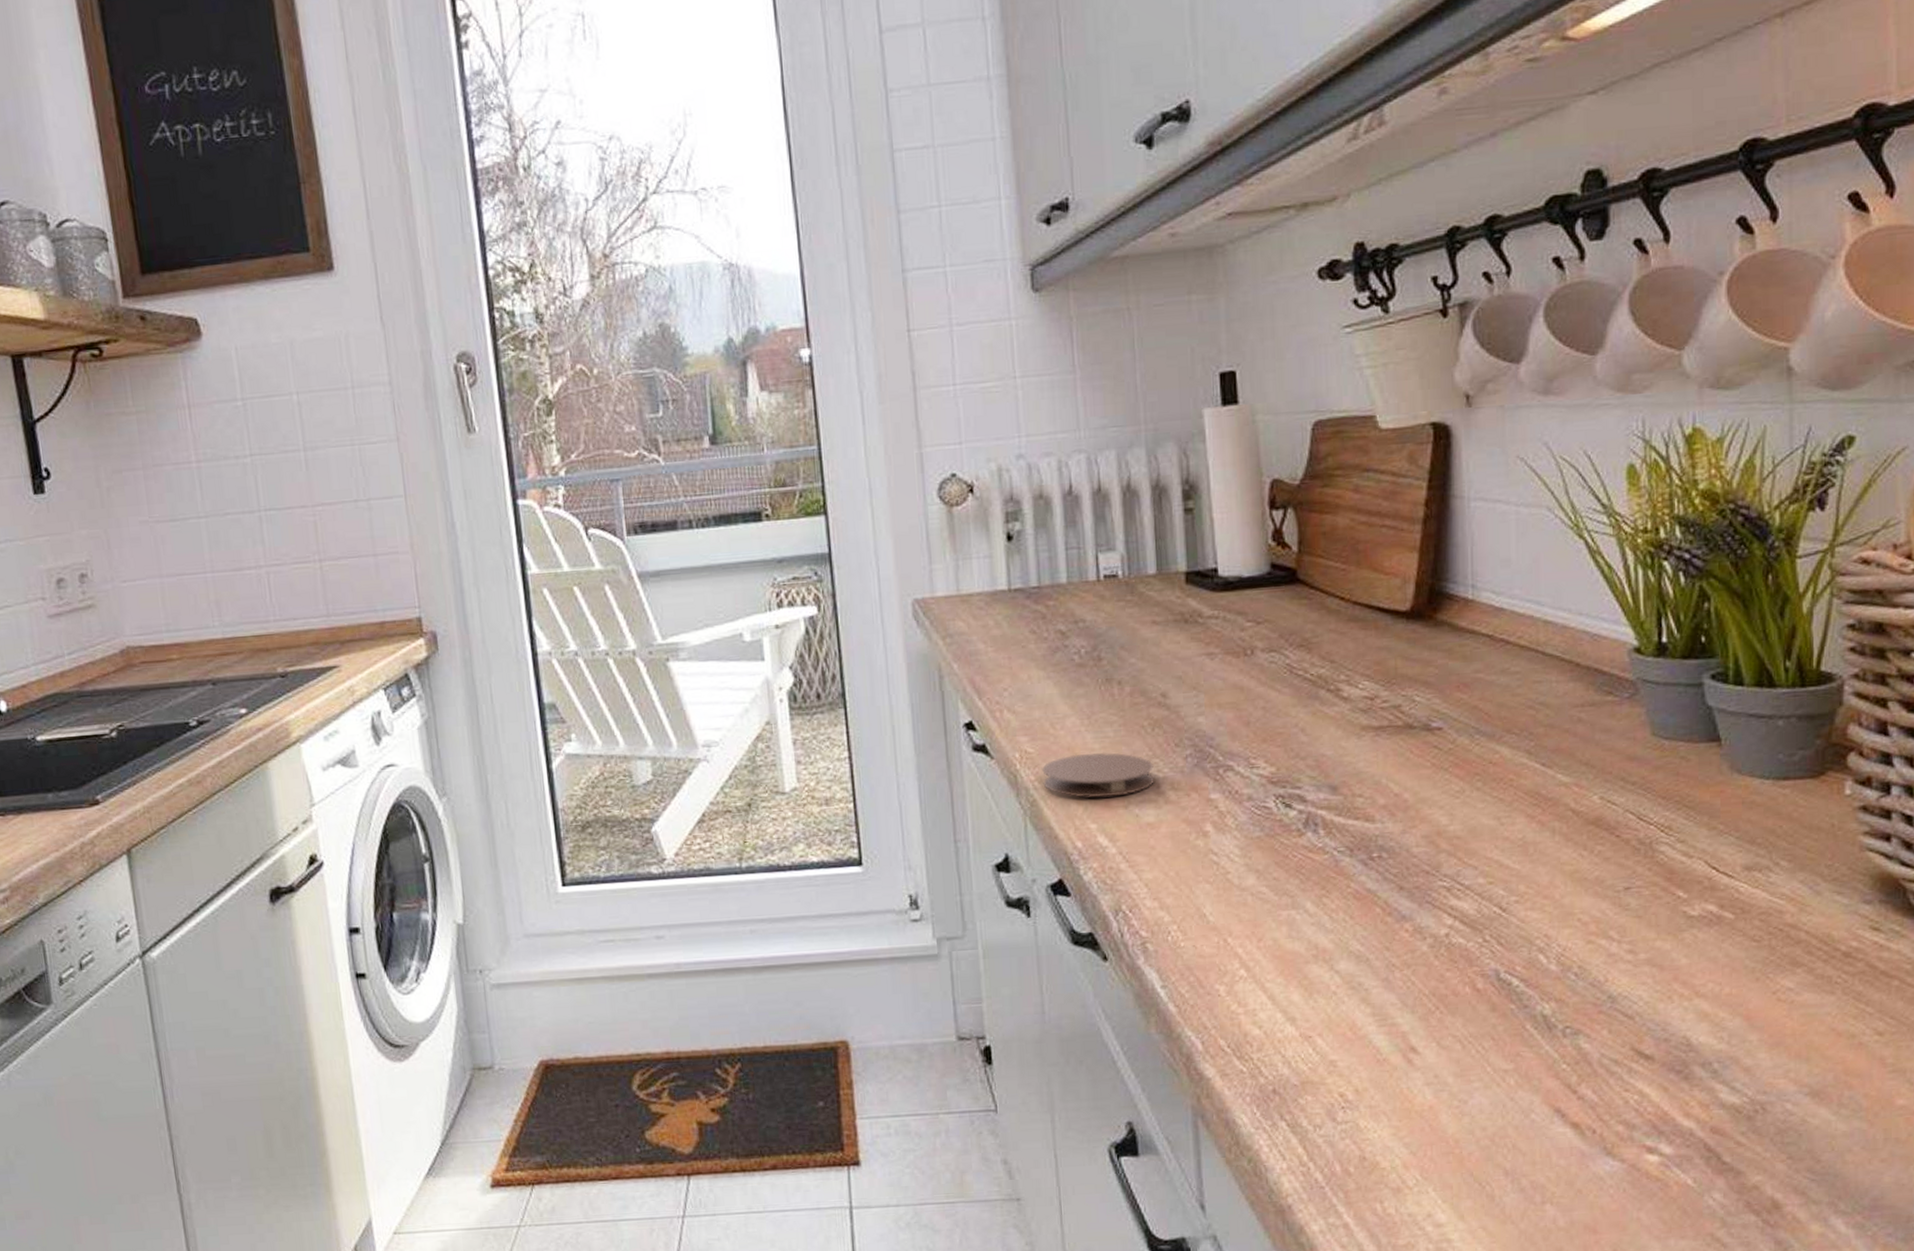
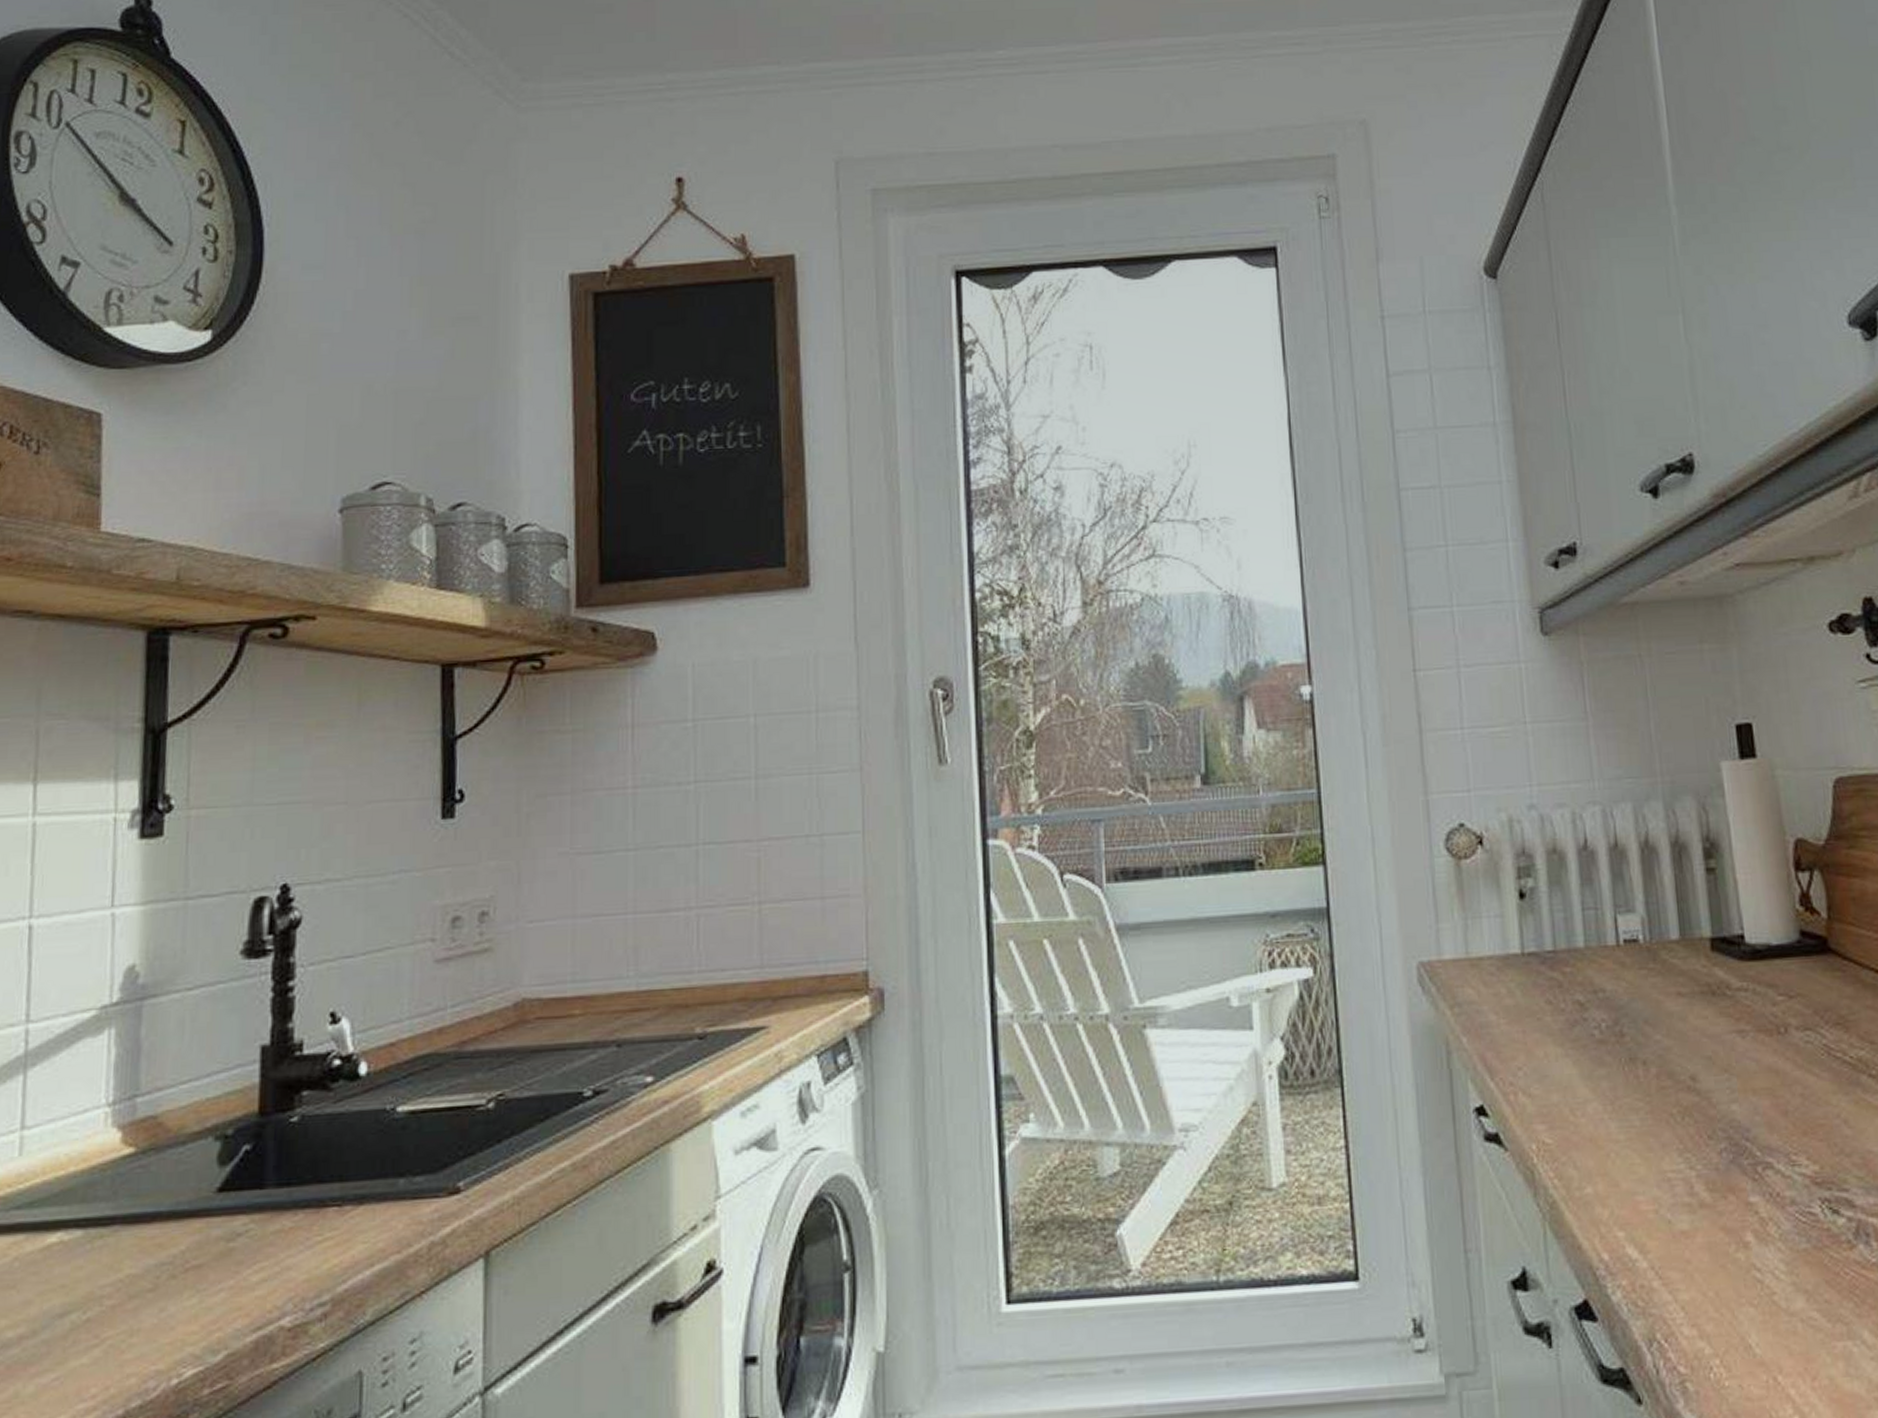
coaster: present [1042,752,1154,798] -> none [1562,1144,1687,1200]

